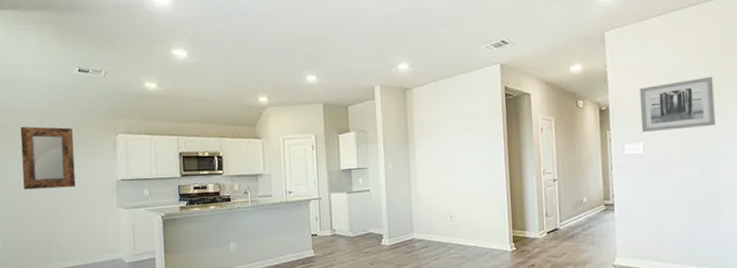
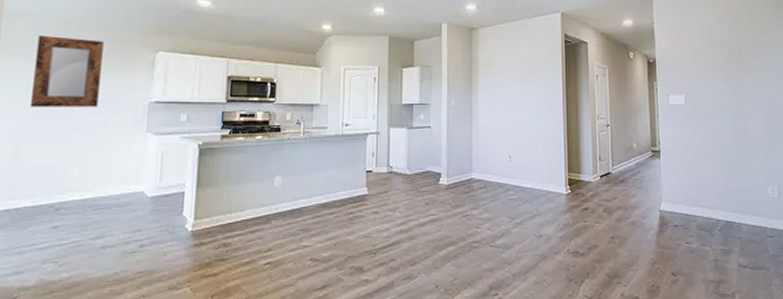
wall art: present [639,76,715,133] -> none [681,39,744,86]

